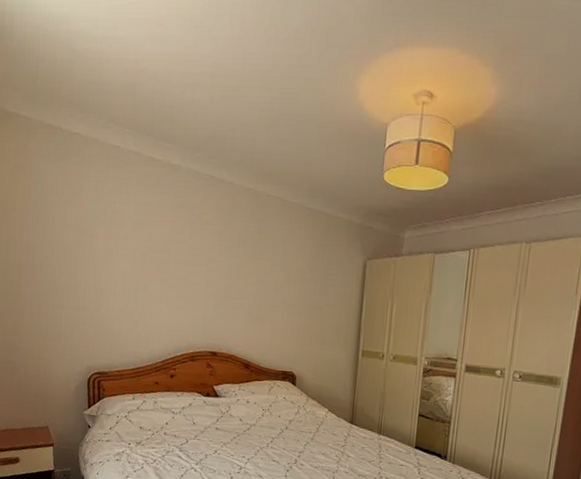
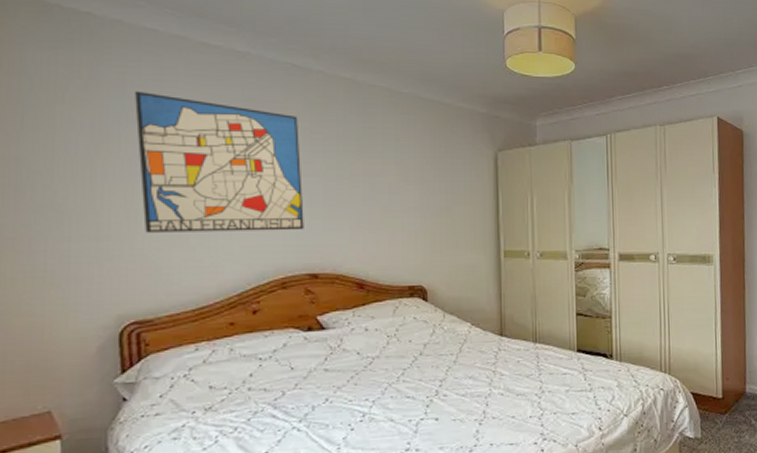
wall art: none [103,196,211,316] -> present [135,90,304,233]

